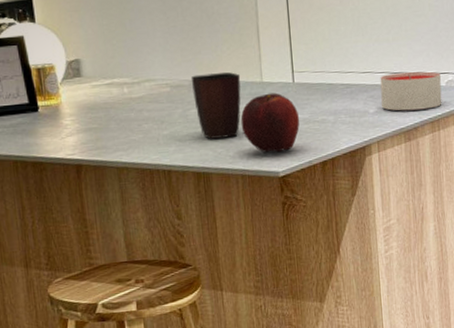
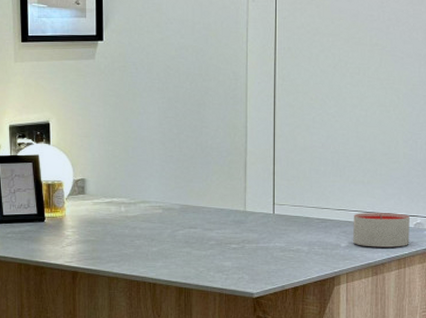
mug: present [191,72,241,139] -> none [181,200,226,258]
fruit: present [240,92,300,153] -> none [223,221,277,276]

